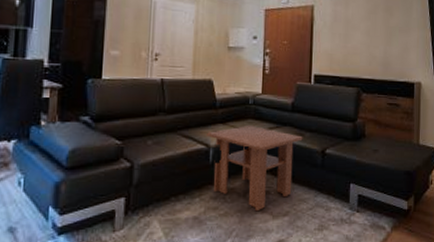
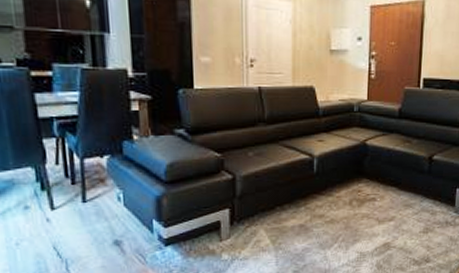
coffee table: present [207,126,303,212] -> none [310,134,410,218]

